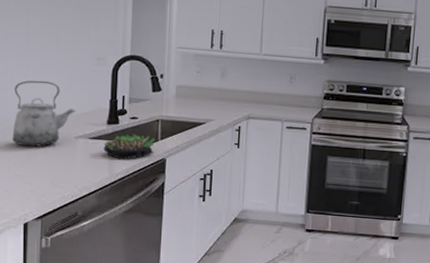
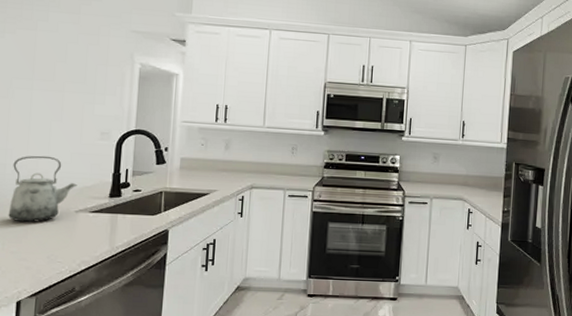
succulent plant: present [103,134,155,160] -> none [104,206,158,232]

